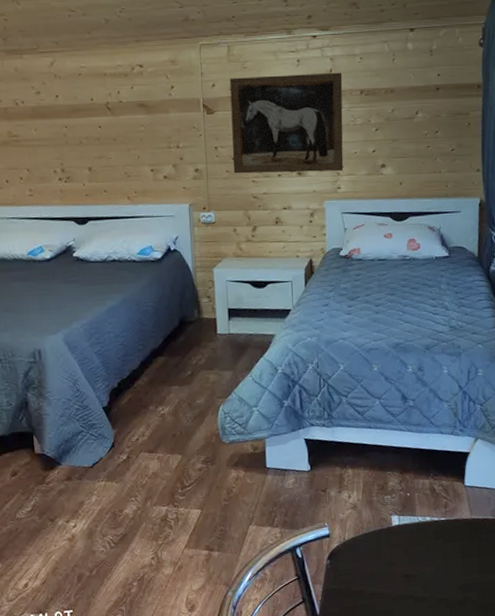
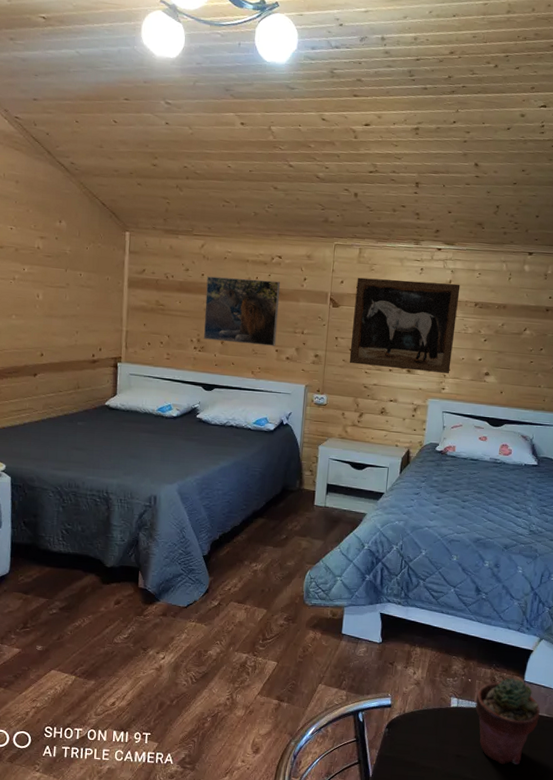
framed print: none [62,93,150,168] -> present [204,276,281,346]
potted succulent: none [417,484,485,577] -> present [475,678,540,765]

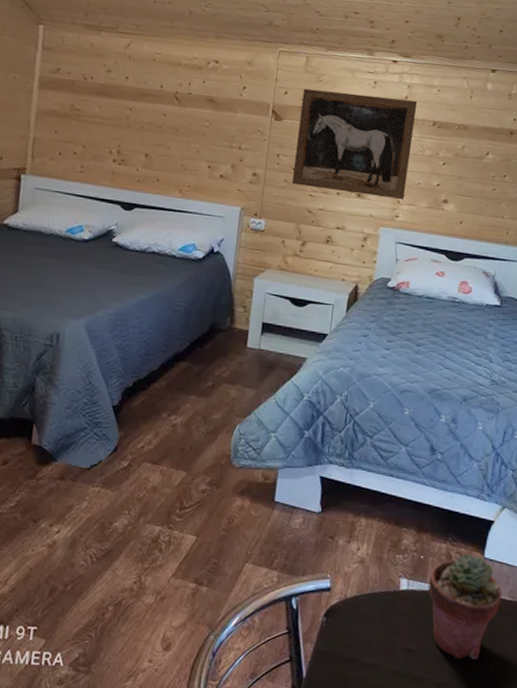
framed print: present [204,276,281,346] -> none [125,79,217,162]

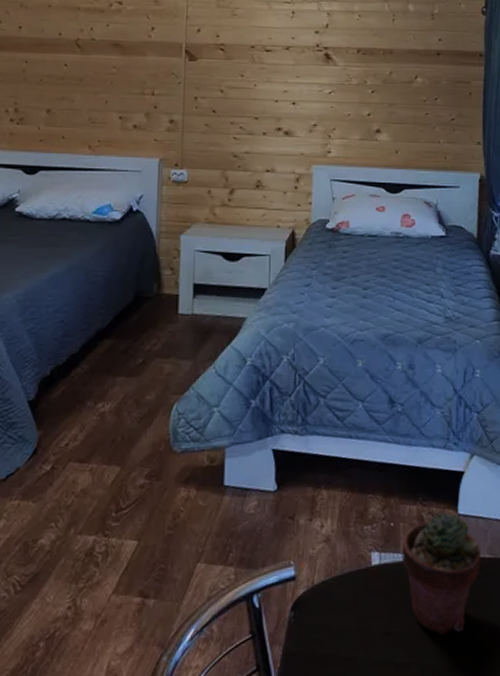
wall art: present [291,88,418,200] -> none [213,24,339,134]

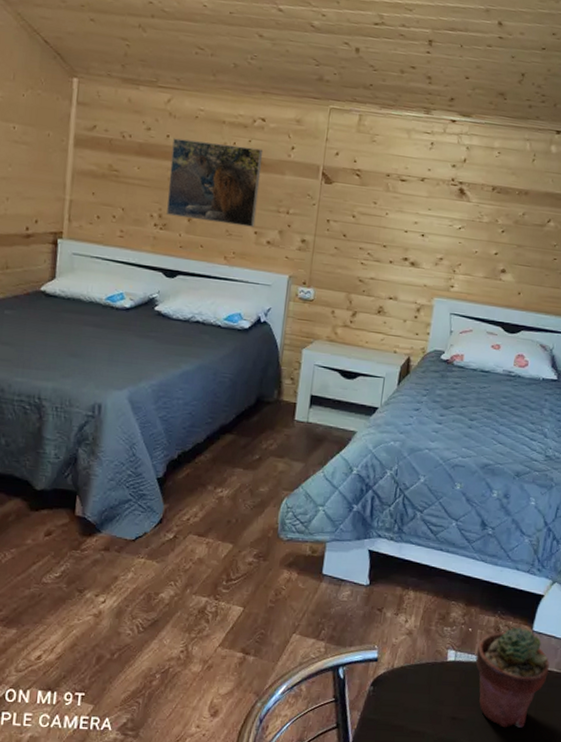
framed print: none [23,29,123,112] -> present [167,138,264,227]

